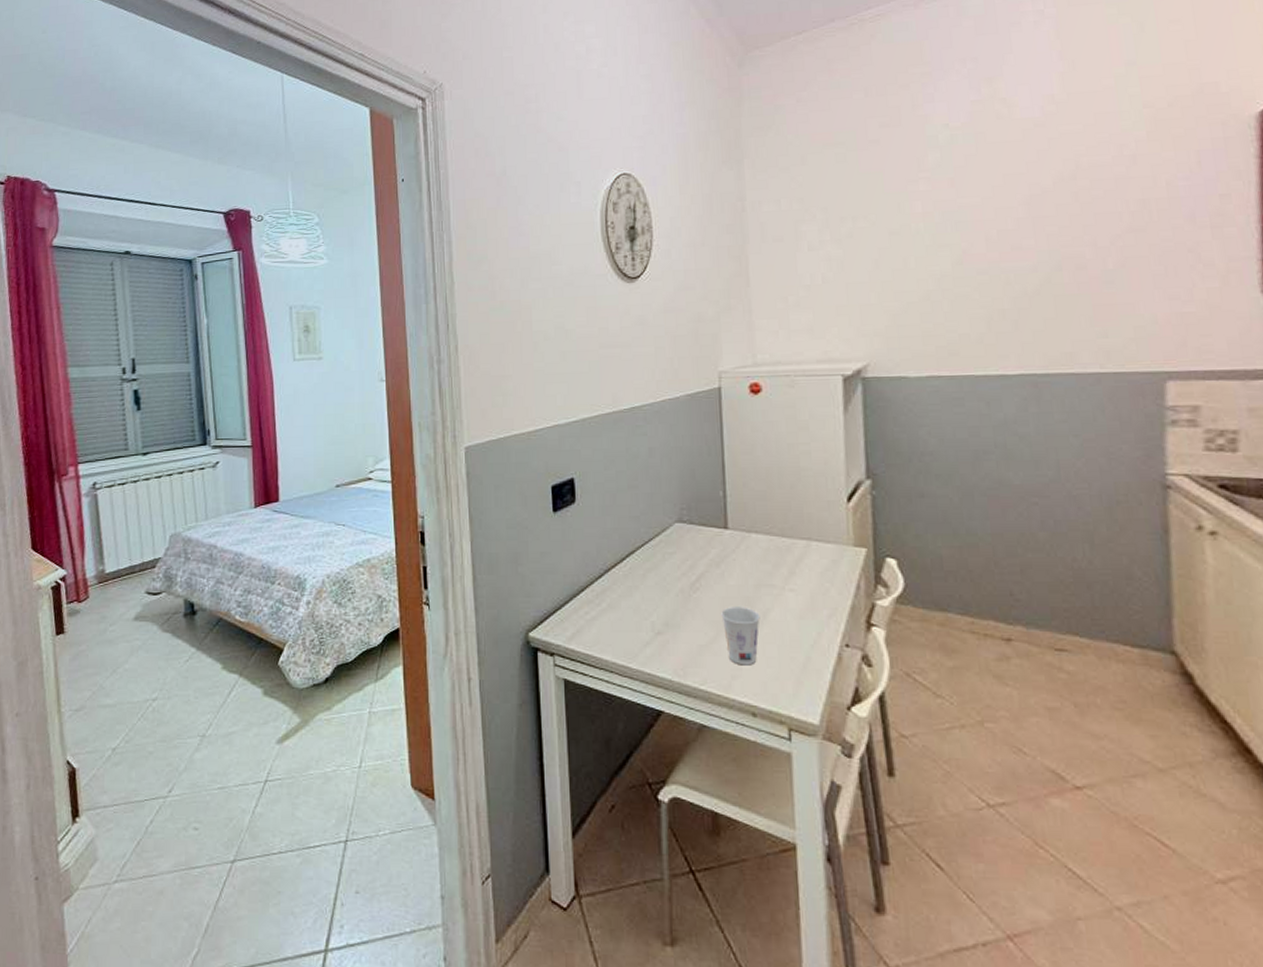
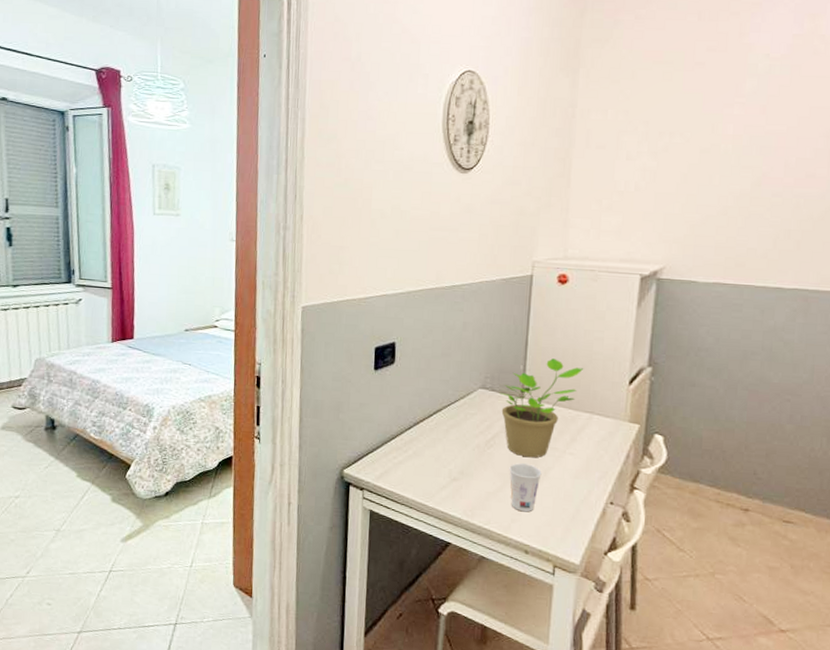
potted plant: none [700,480,793,599] -> present [500,358,584,458]

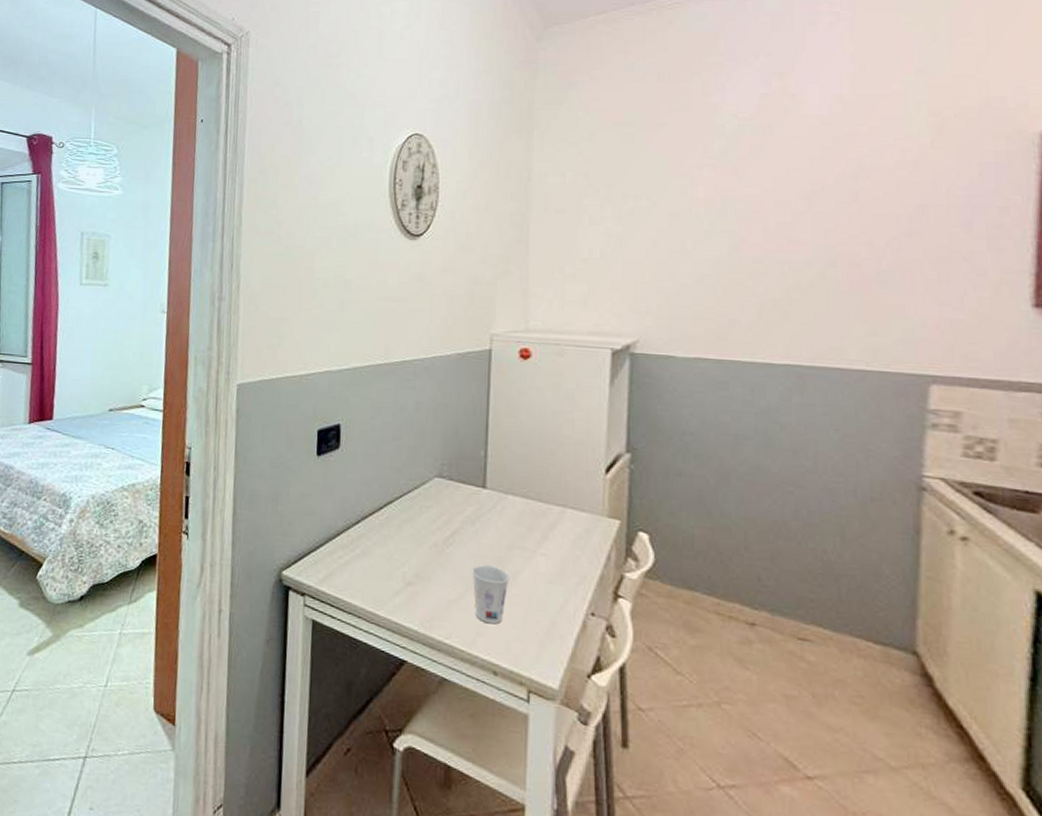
potted plant: present [500,358,584,458] -> none [459,443,553,559]

